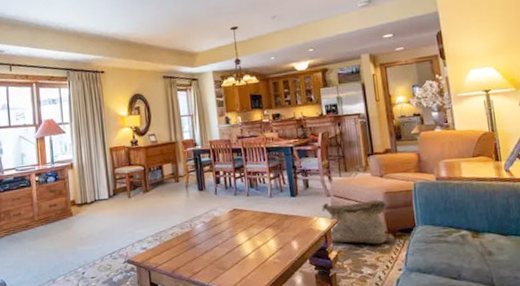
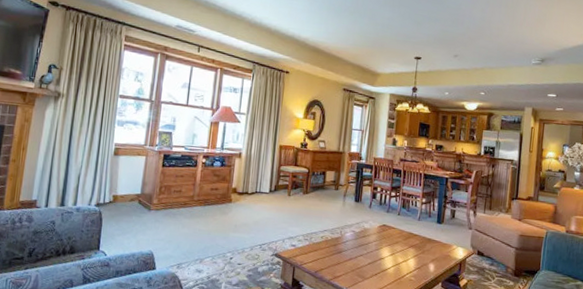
bag: present [321,199,395,244] -> none [461,235,520,280]

